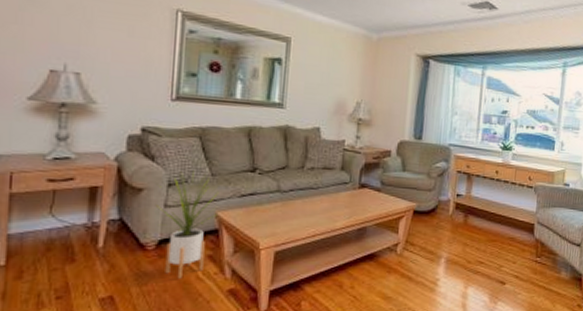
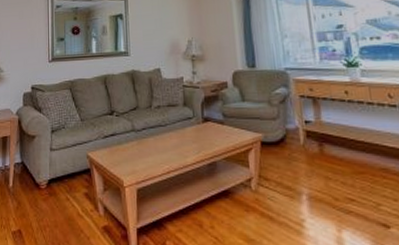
house plant: present [155,171,219,279] -> none [44,118,88,215]

